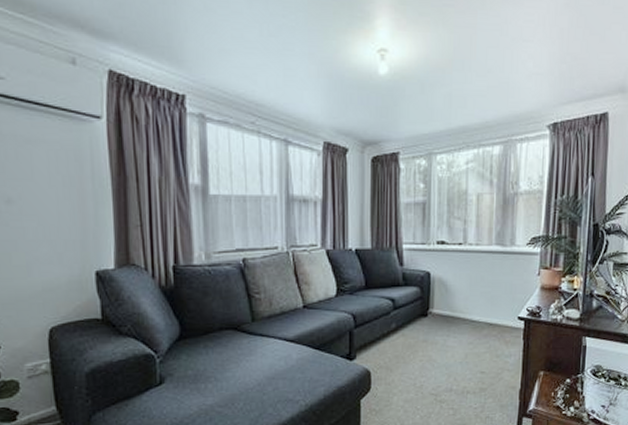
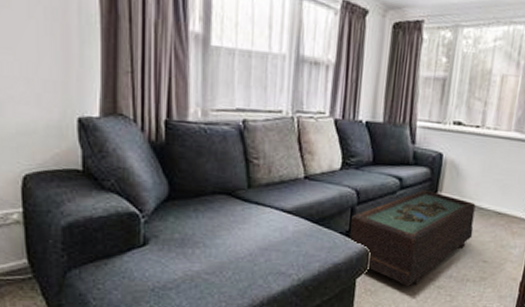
coffee table: none [349,307,468,403] -> present [349,189,476,286]

